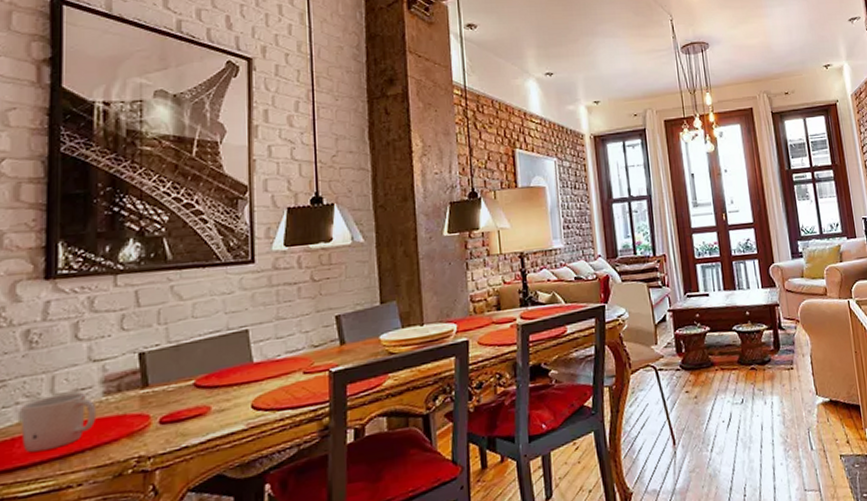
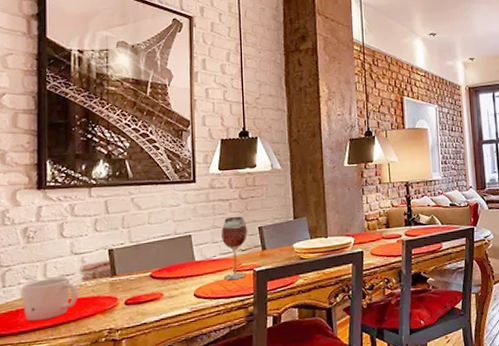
wineglass: none [286,302,321,385] -> present [220,216,248,280]

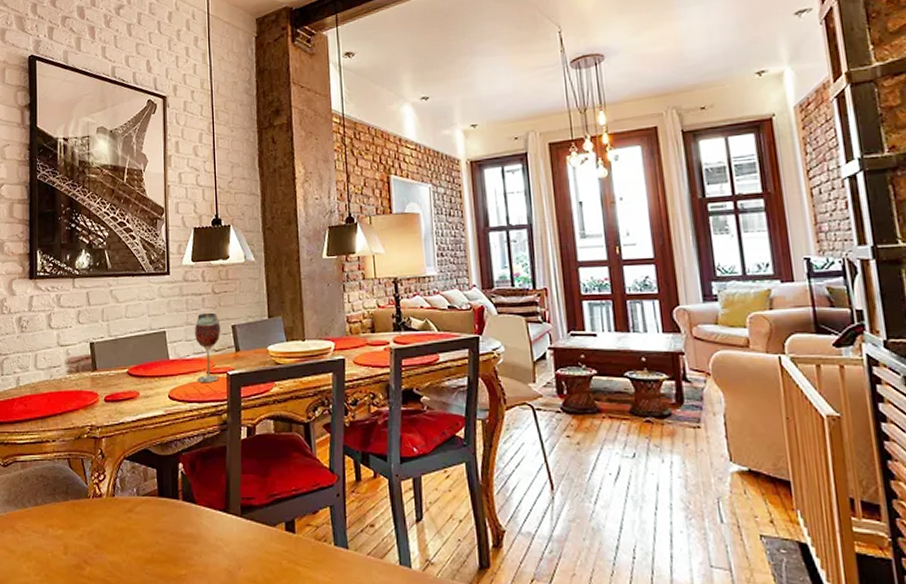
mug: present [23,277,78,322] -> none [17,369,64,412]

